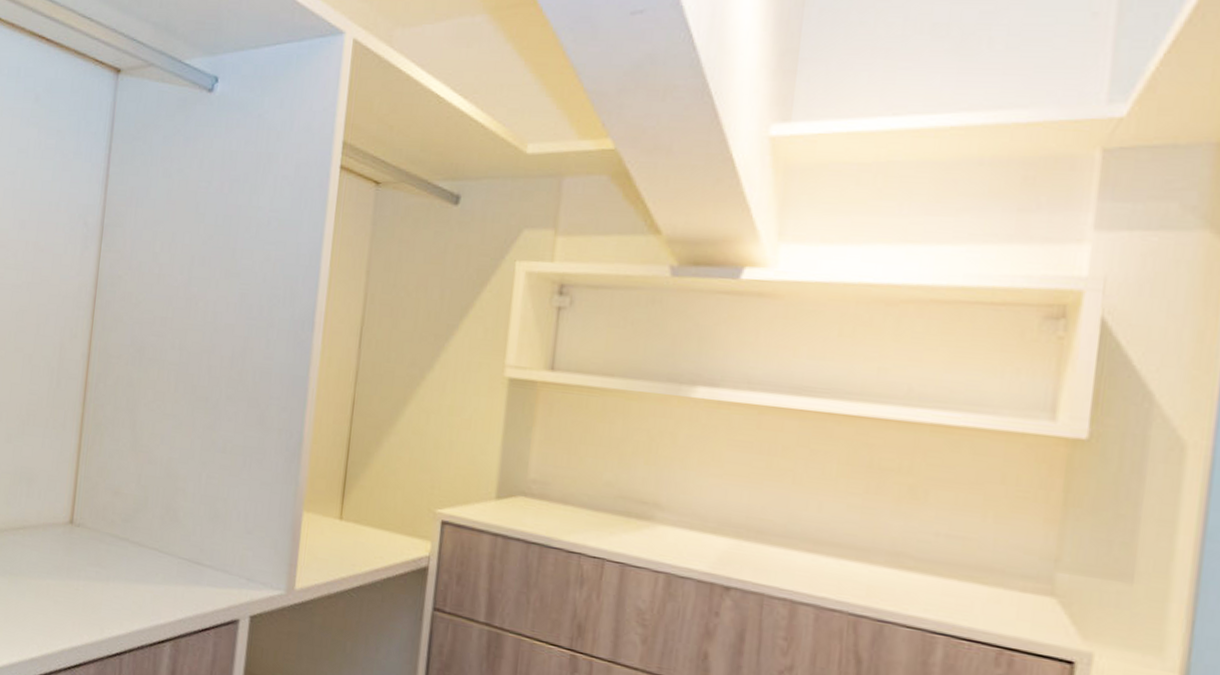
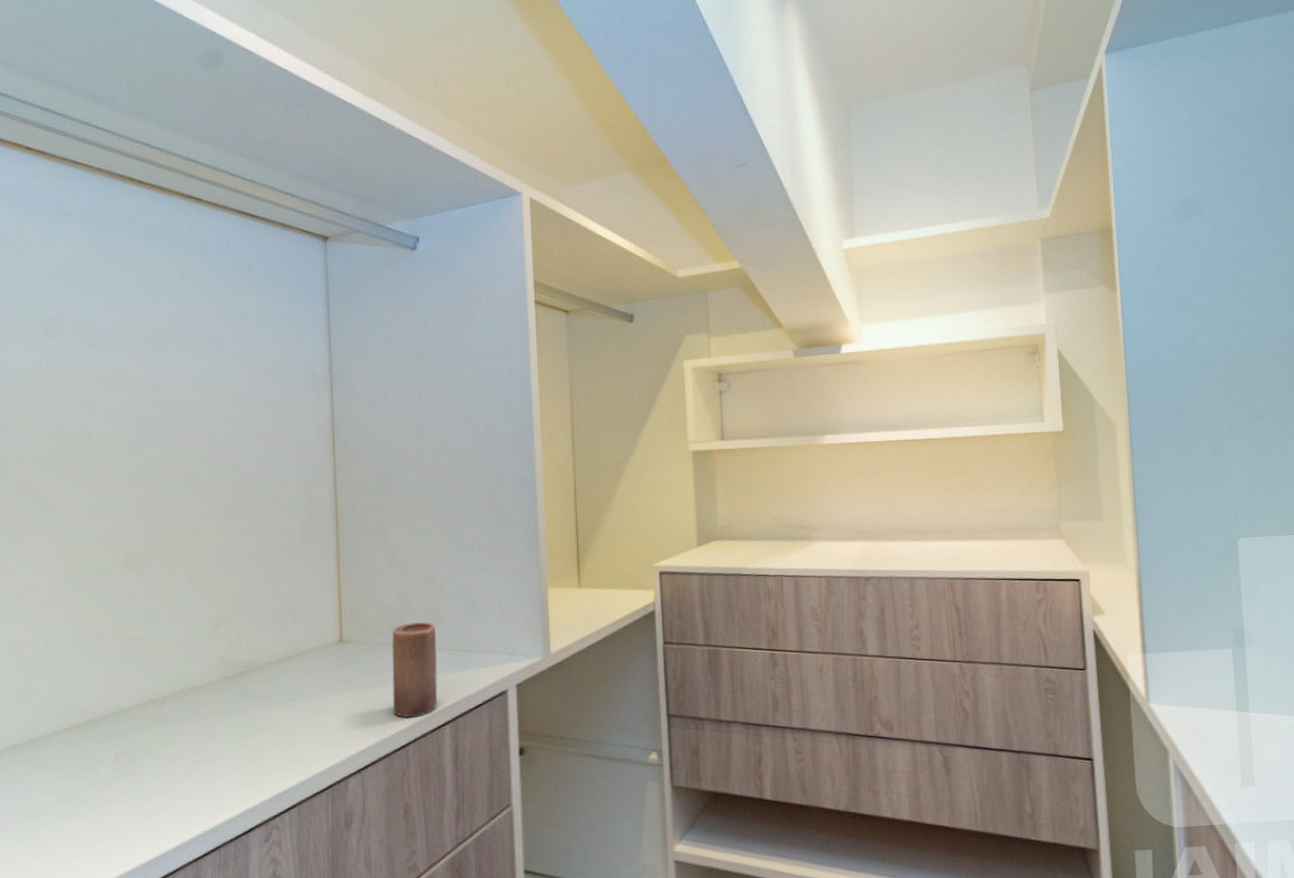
candle: none [113,518,172,625] -> present [392,622,438,717]

